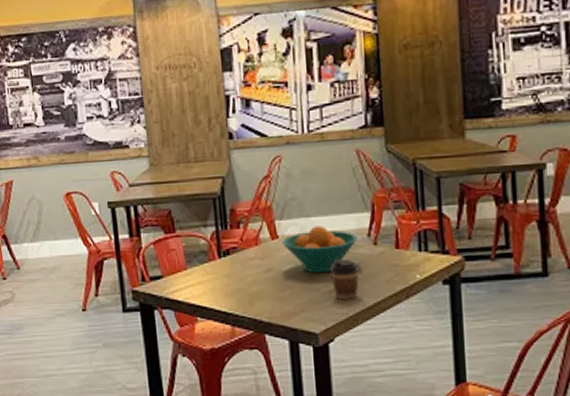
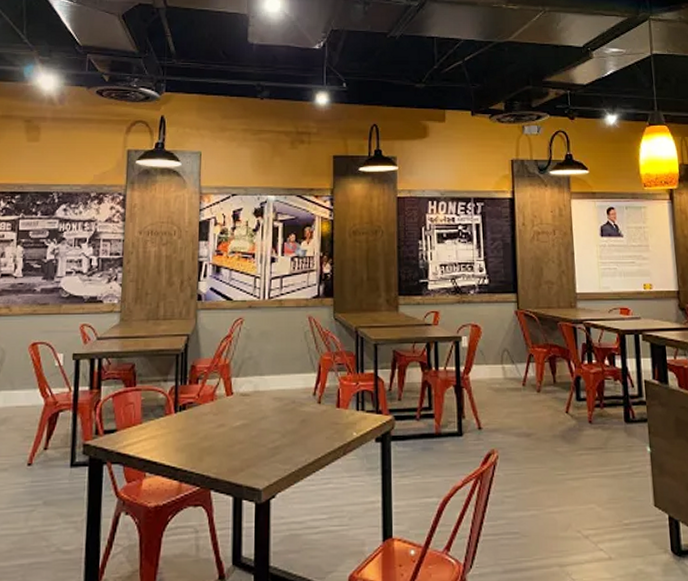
fruit bowl: present [282,226,358,274] -> none [236,384,304,430]
coffee cup: present [329,259,360,300] -> none [277,416,304,457]

